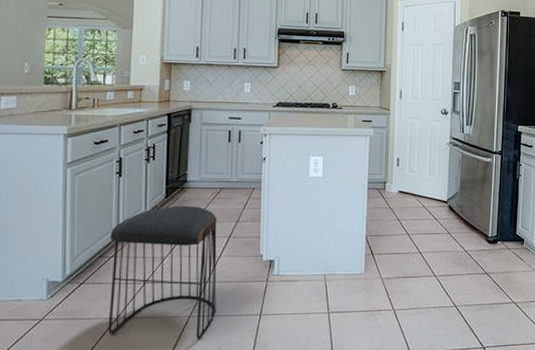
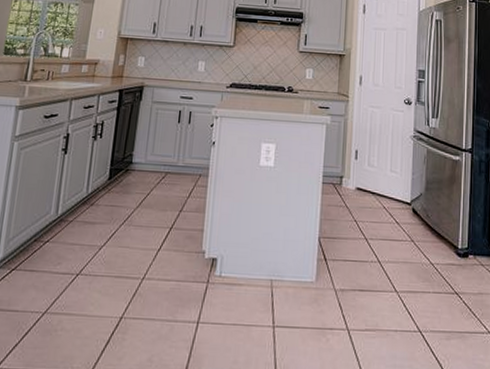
stool: present [108,205,217,340] -> none [34,188,160,347]

